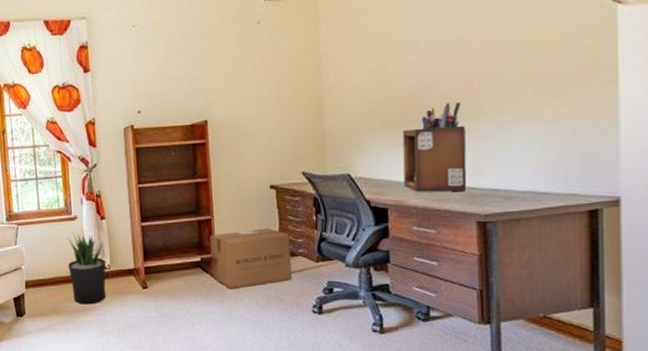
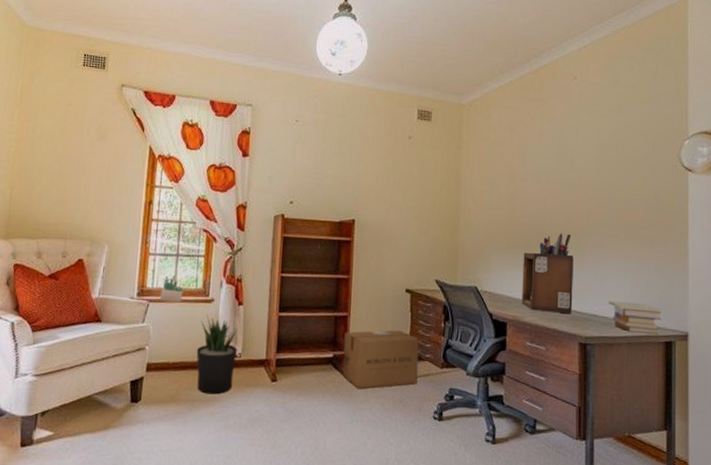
succulent plant: none [27,198,49,224] -> present [160,276,185,303]
books: none [513,169,584,204] -> present [609,300,662,335]

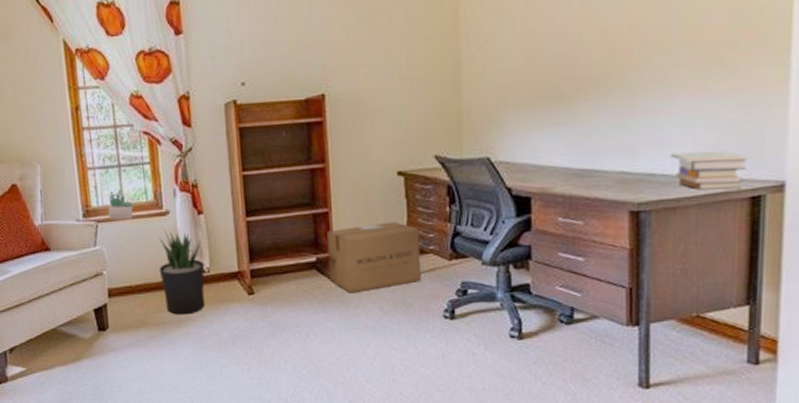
desk organizer: present [522,233,574,314] -> none [550,72,621,179]

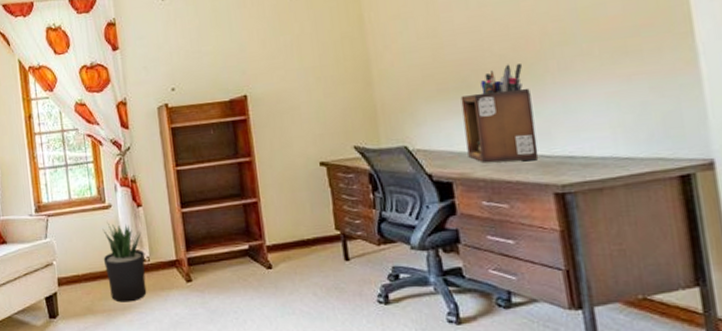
succulent plant: present [108,190,135,220] -> none [57,187,80,215]
box: present [327,221,421,294] -> none [257,209,352,280]
desk organizer: none [550,72,621,179] -> present [460,64,539,164]
books: present [671,150,747,190] -> none [588,131,670,171]

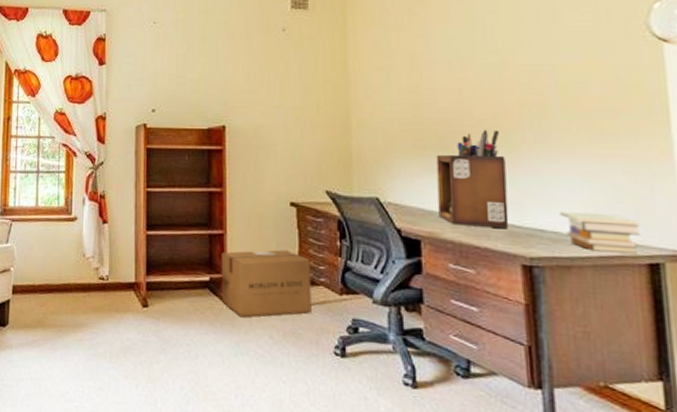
planter: present [102,221,147,302] -> none [61,234,105,320]
box: none [257,209,352,280] -> present [221,249,312,318]
books: none [588,131,670,171] -> present [560,211,641,255]

